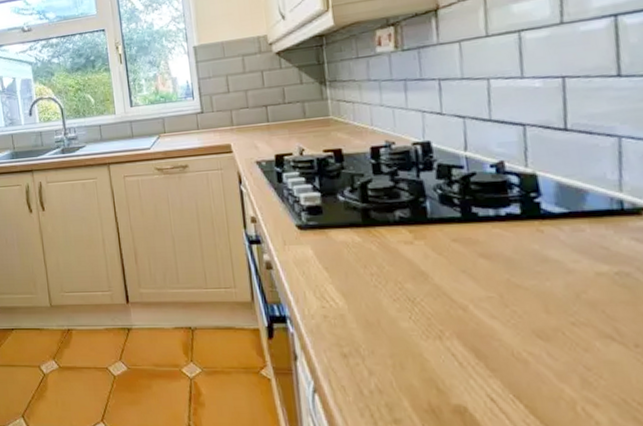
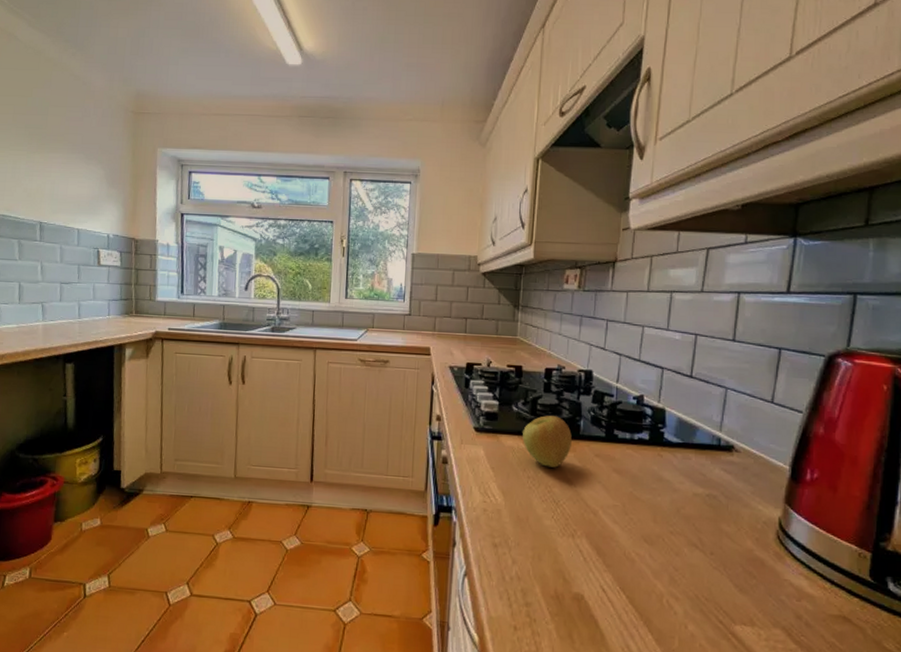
apple: none [355,200,420,260] -> present [523,415,572,468]

